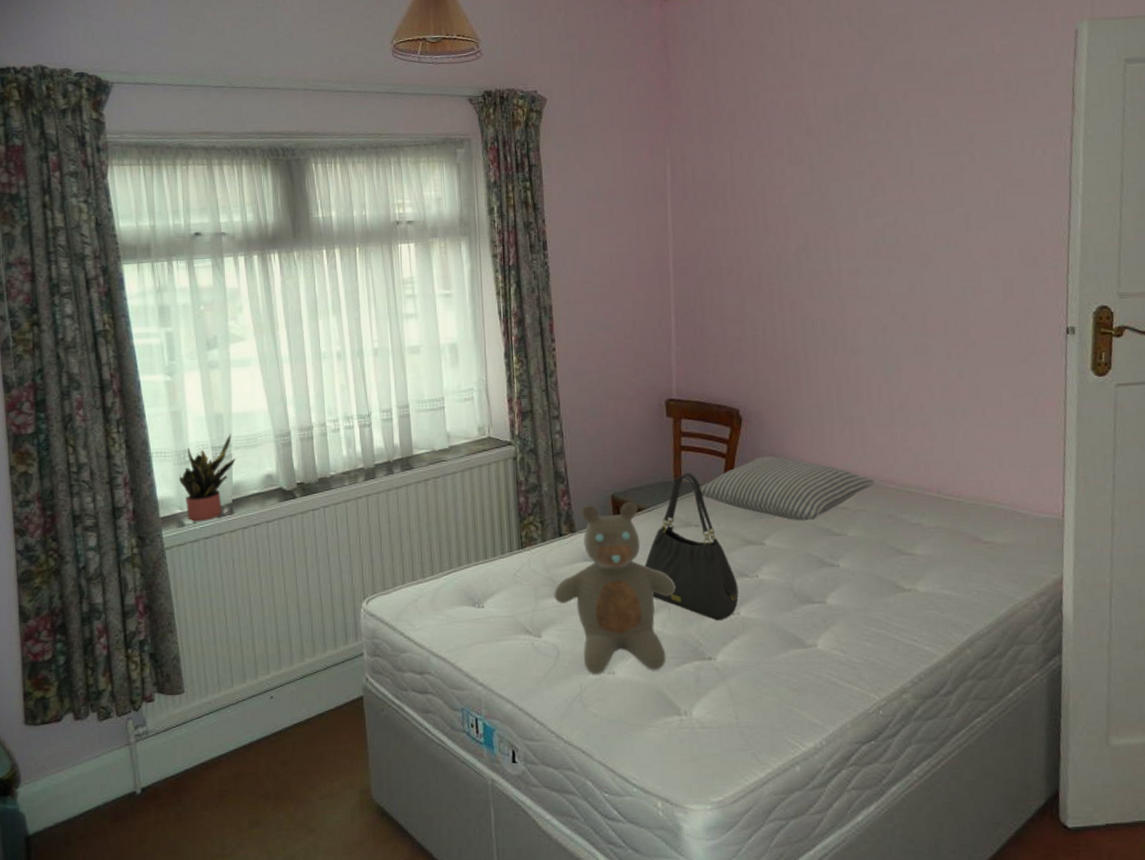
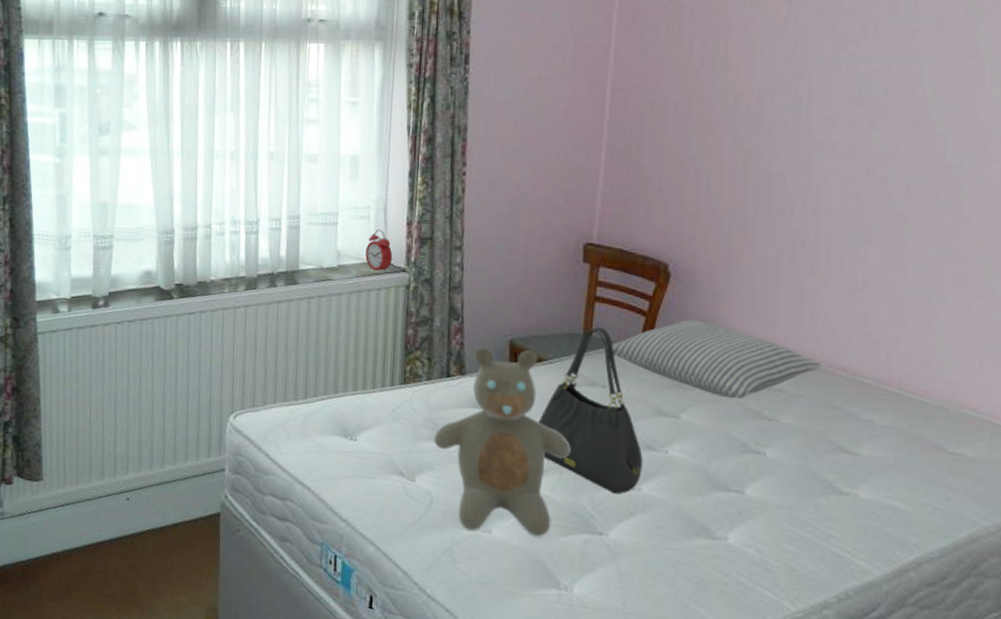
potted plant: present [178,434,237,521] -> none [58,225,117,311]
alarm clock: none [473,408,498,450] -> present [365,229,393,274]

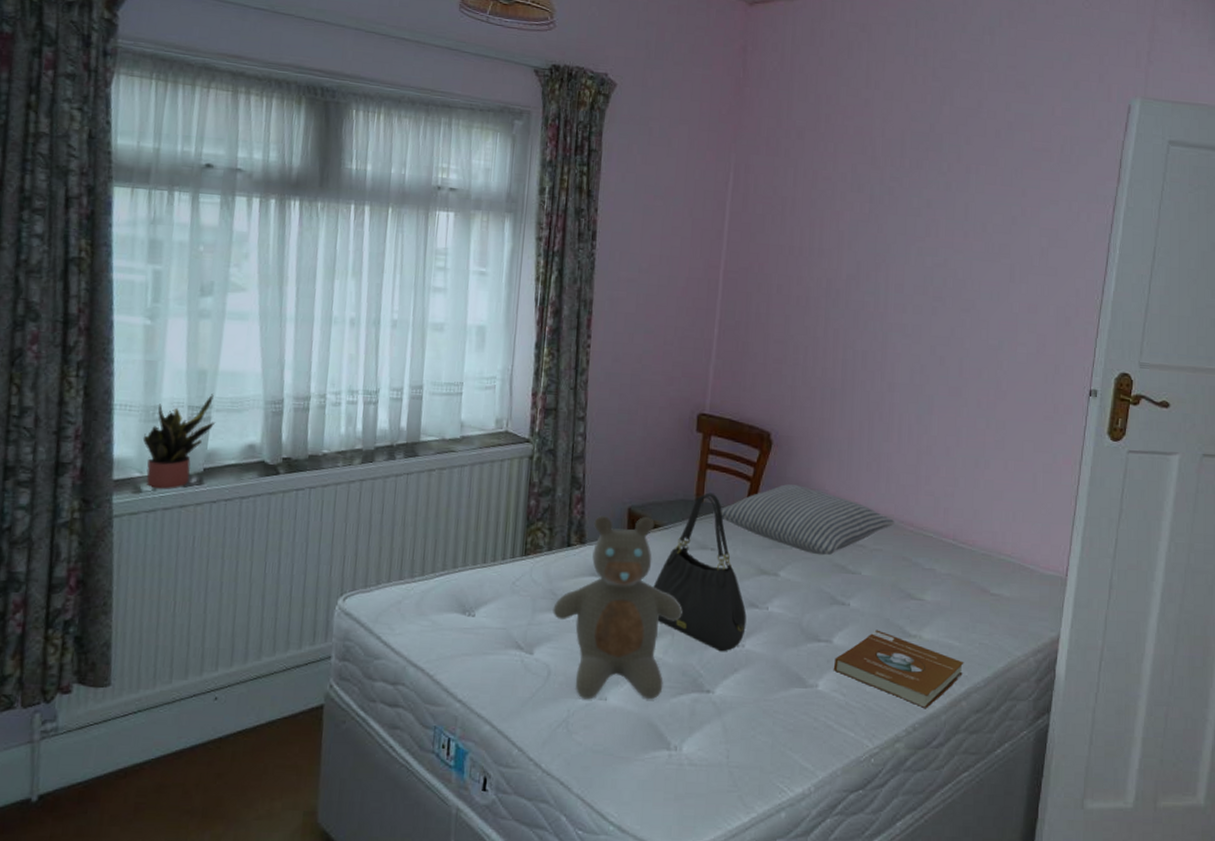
potted plant: none [58,225,117,311] -> present [142,394,216,490]
alarm clock: present [365,229,393,274] -> none [489,399,517,445]
book: none [746,483,913,575] -> present [833,629,964,708]

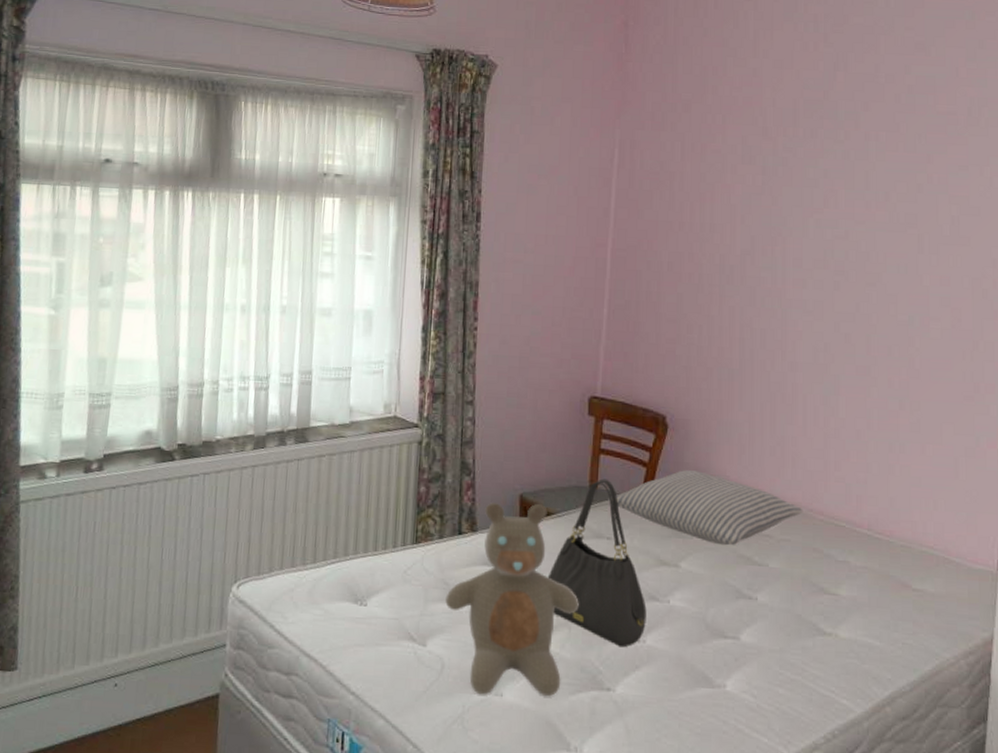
potted plant: present [142,394,216,490] -> none [47,381,115,476]
book: present [833,629,964,708] -> none [742,626,887,713]

